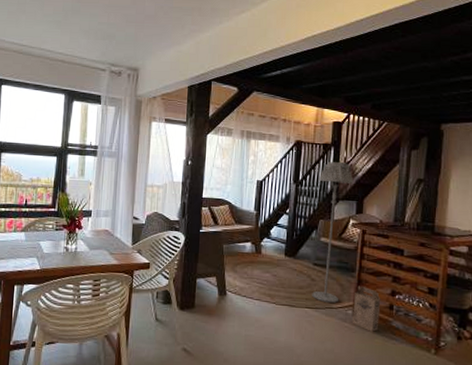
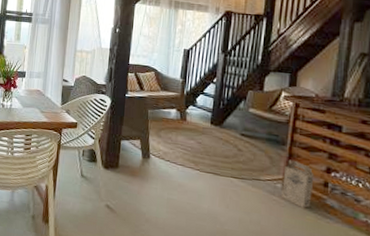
floor lamp: present [312,162,354,304] -> none [238,33,287,176]

